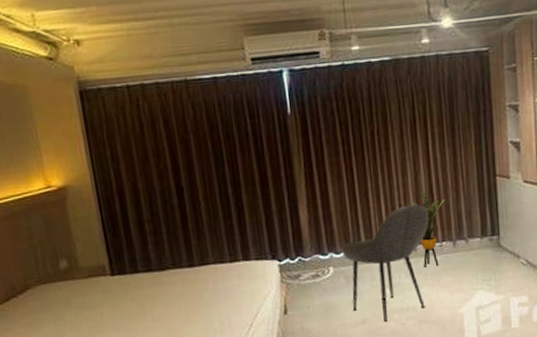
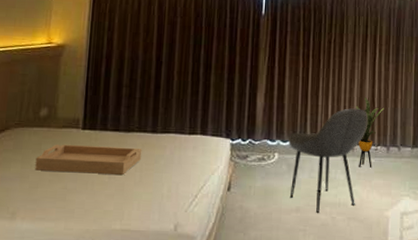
serving tray: none [68,285,184,326] -> present [35,144,142,175]

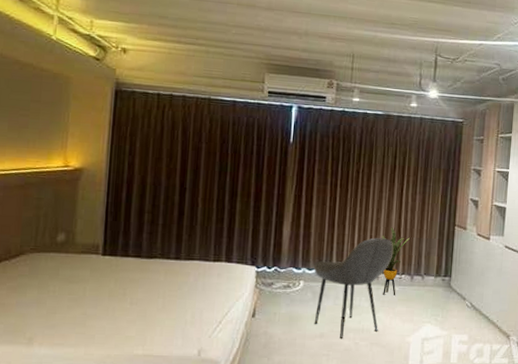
serving tray: present [35,144,142,175] -> none [52,270,165,301]

